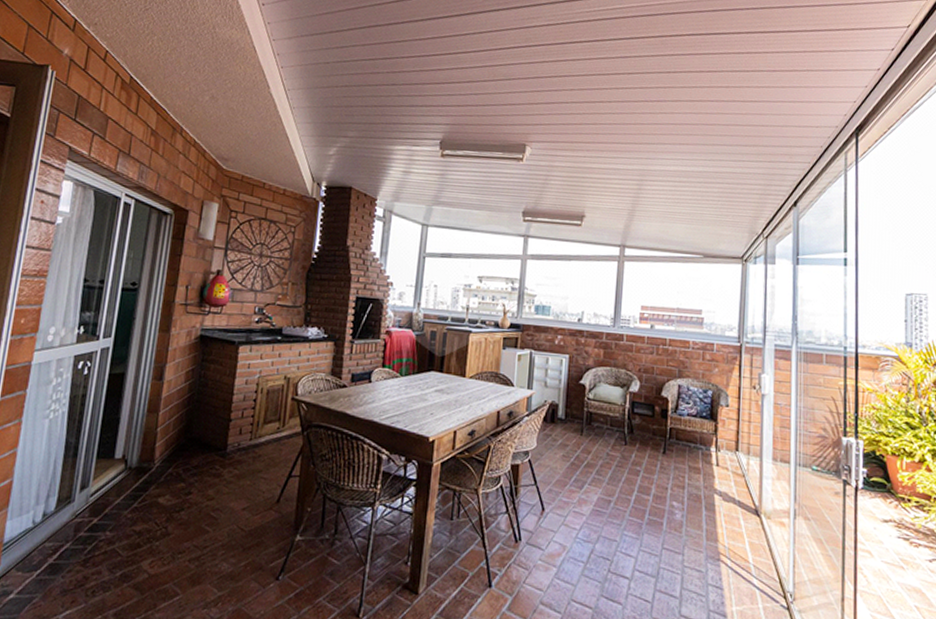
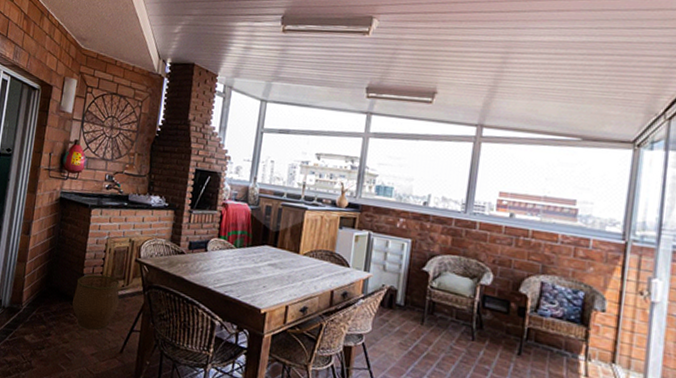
basket: none [218,416,275,481] -> present [72,273,120,330]

